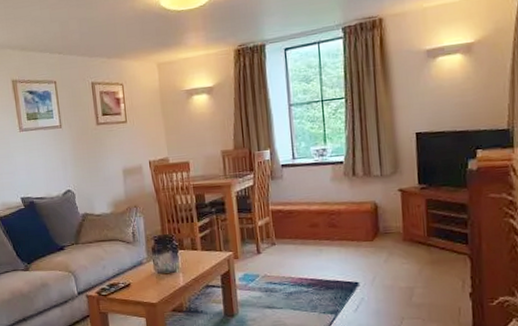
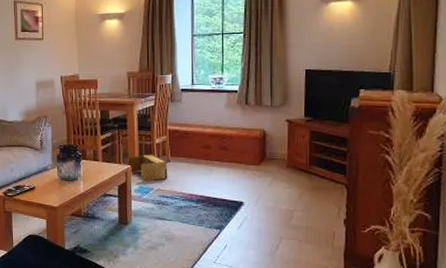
cardboard box: none [229,238,275,268] -> present [128,154,168,181]

